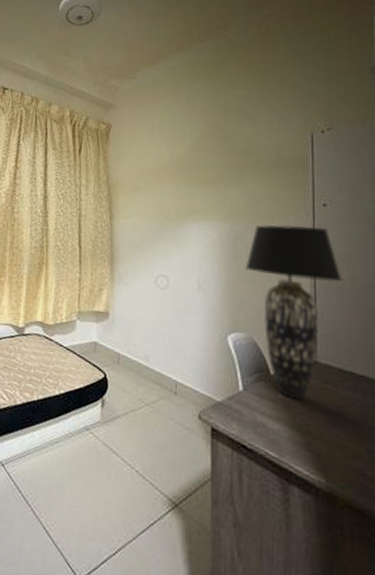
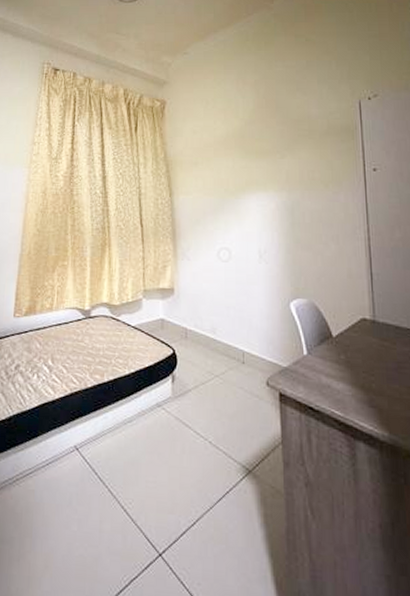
table lamp: present [245,224,342,400] -> none [303,190,395,359]

